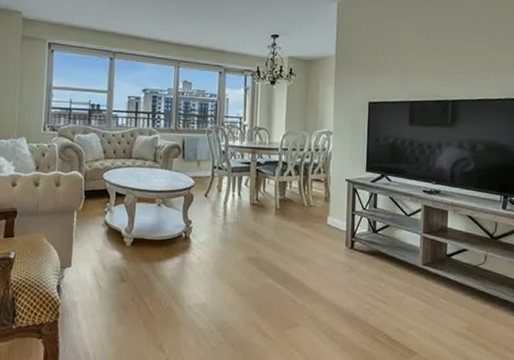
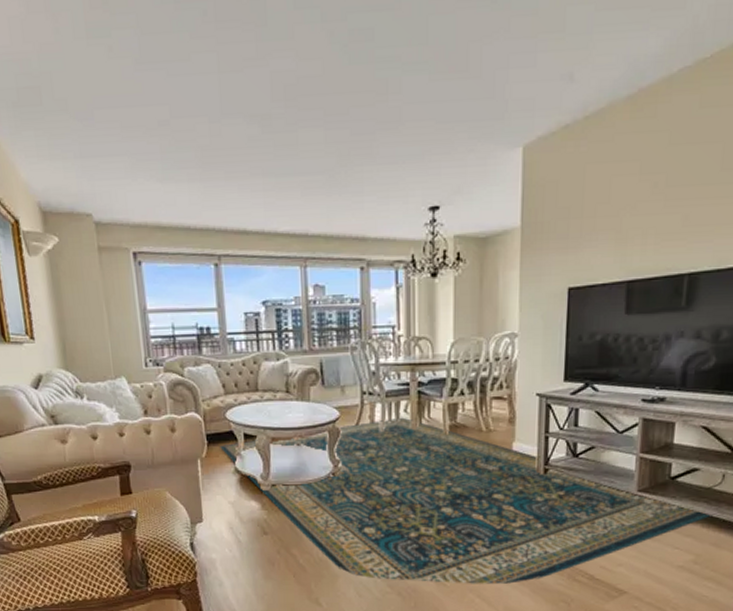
rug: none [95,189,480,340] -> present [220,417,713,584]

